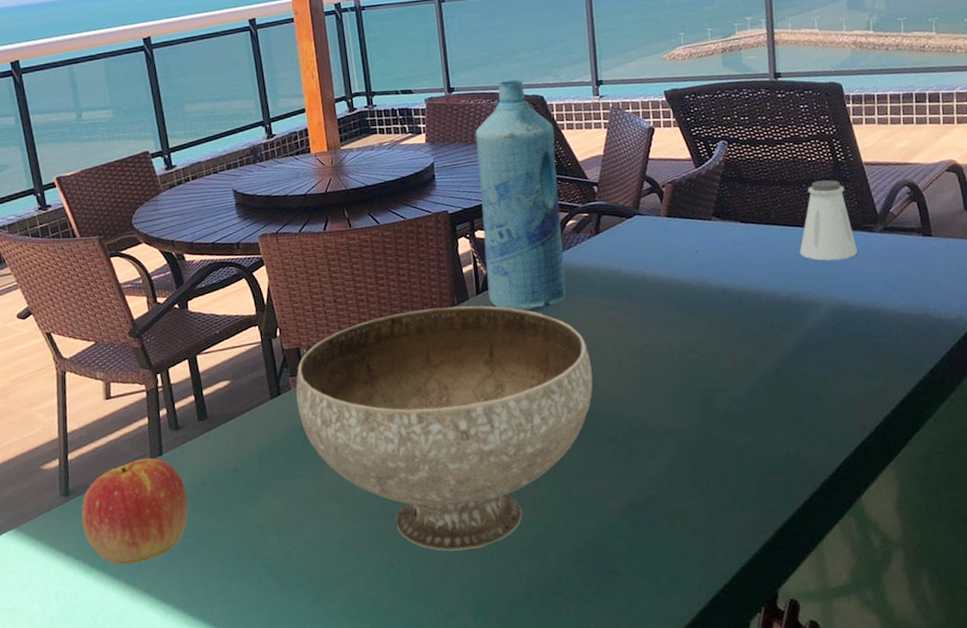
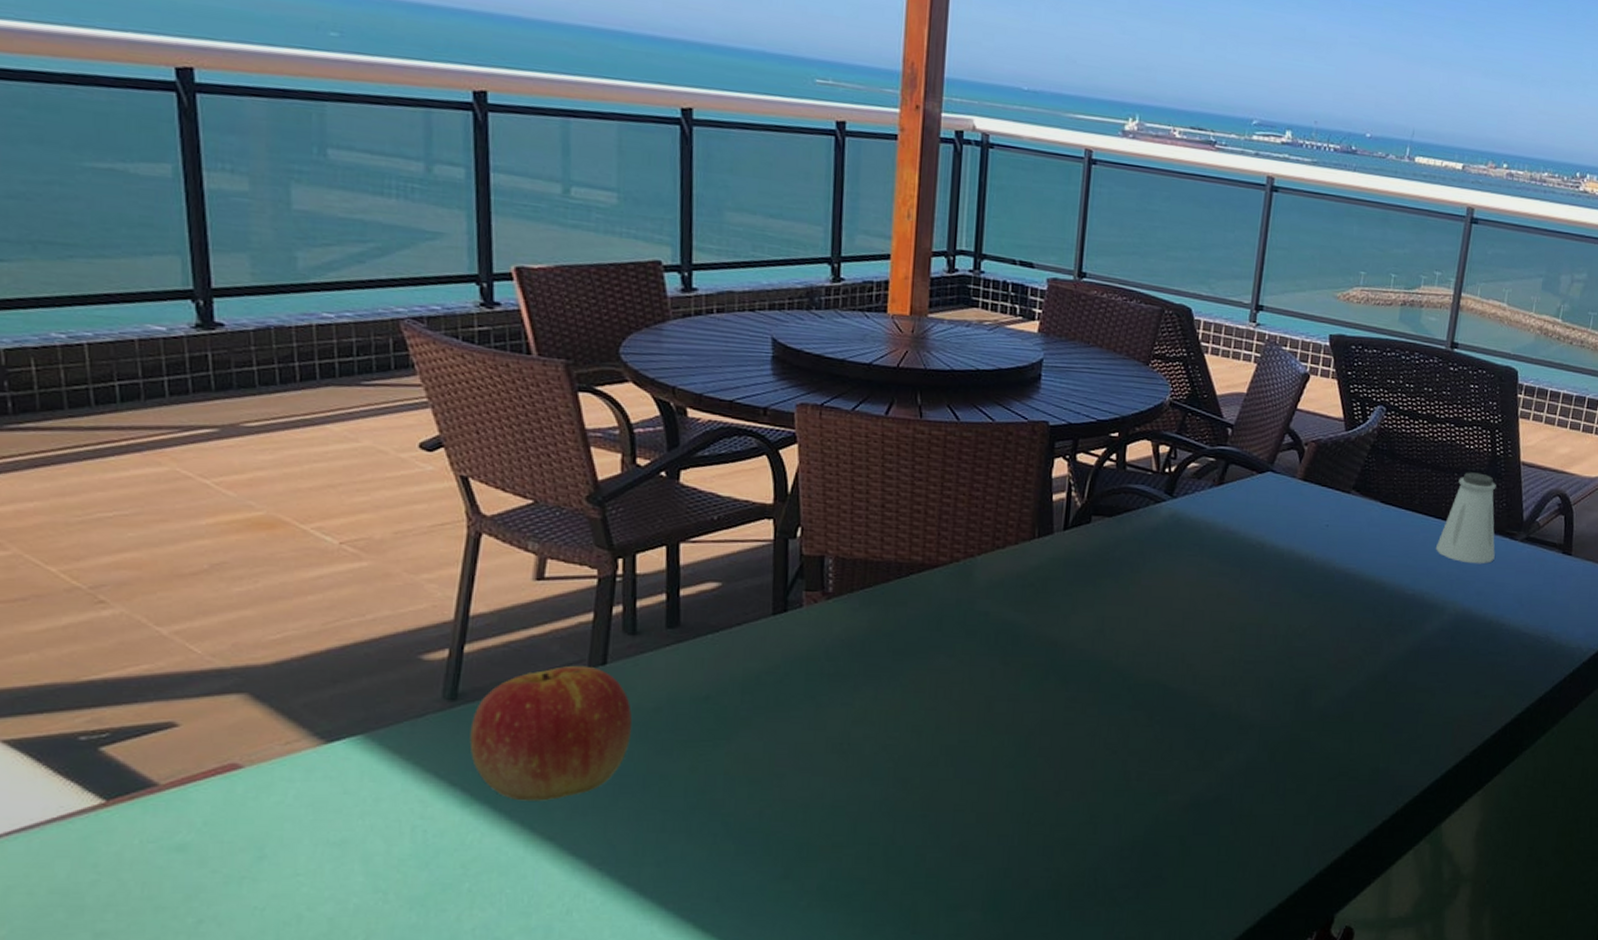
bowl: present [296,305,593,551] -> none [807,535,1183,832]
bottle: present [475,79,566,312] -> none [1078,279,1196,562]

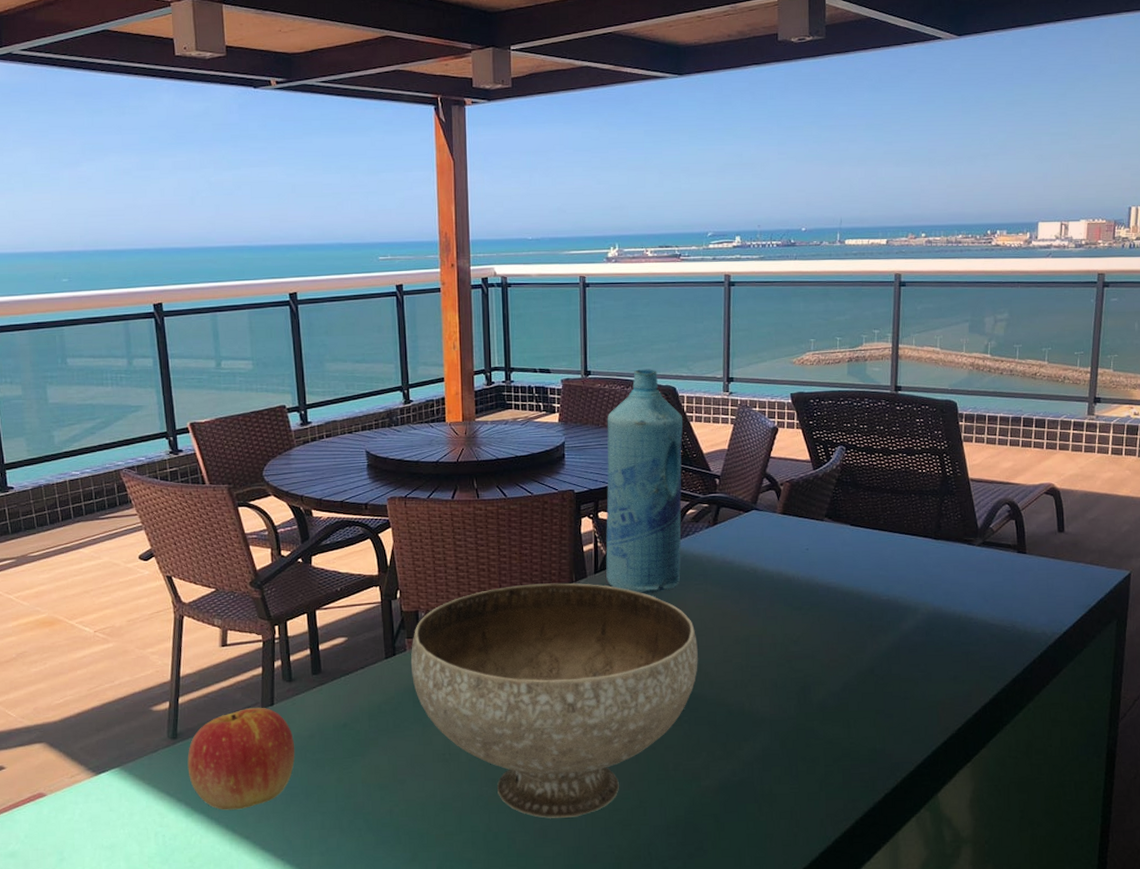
bowl: none [807,535,1183,832] -> present [410,583,698,818]
bottle: none [1078,279,1196,562] -> present [606,369,683,594]
saltshaker: present [1435,472,1496,564] -> none [902,492,956,569]

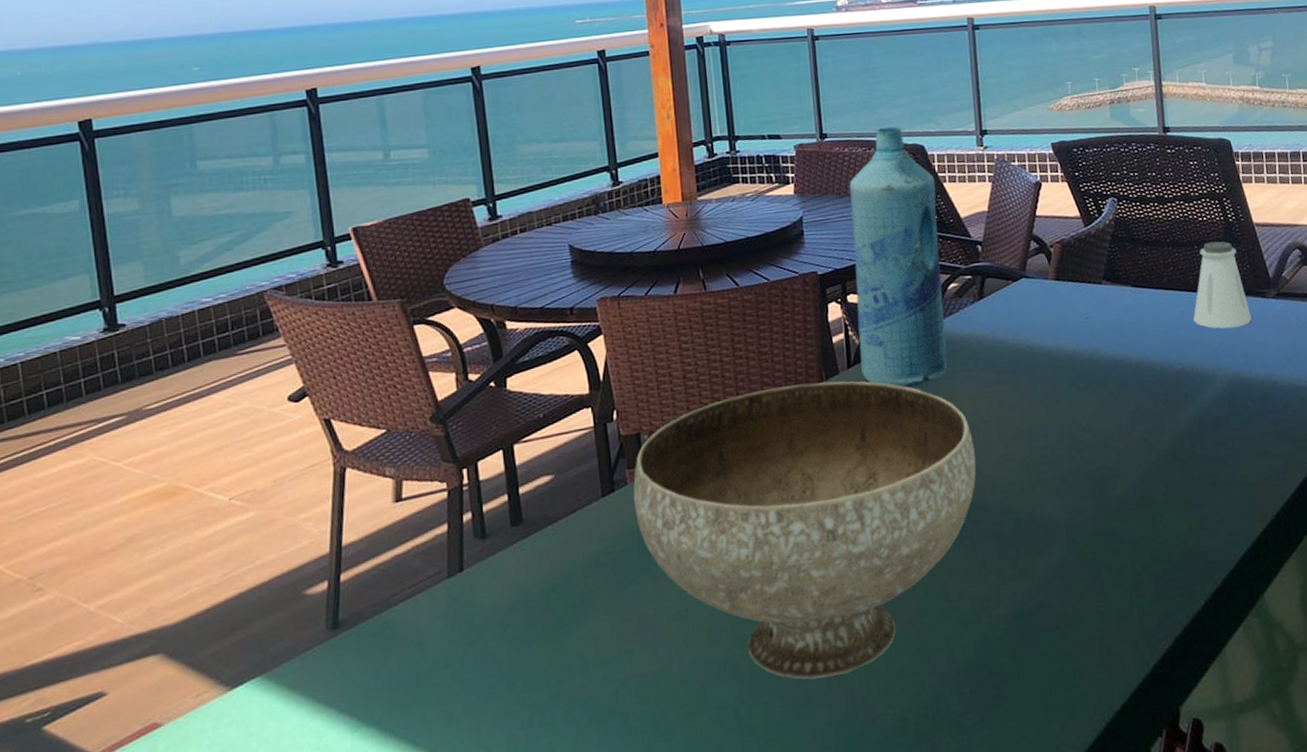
apple: present [187,707,295,810] -> none [352,575,493,718]
saltshaker: none [902,492,956,569] -> present [1193,241,1252,329]

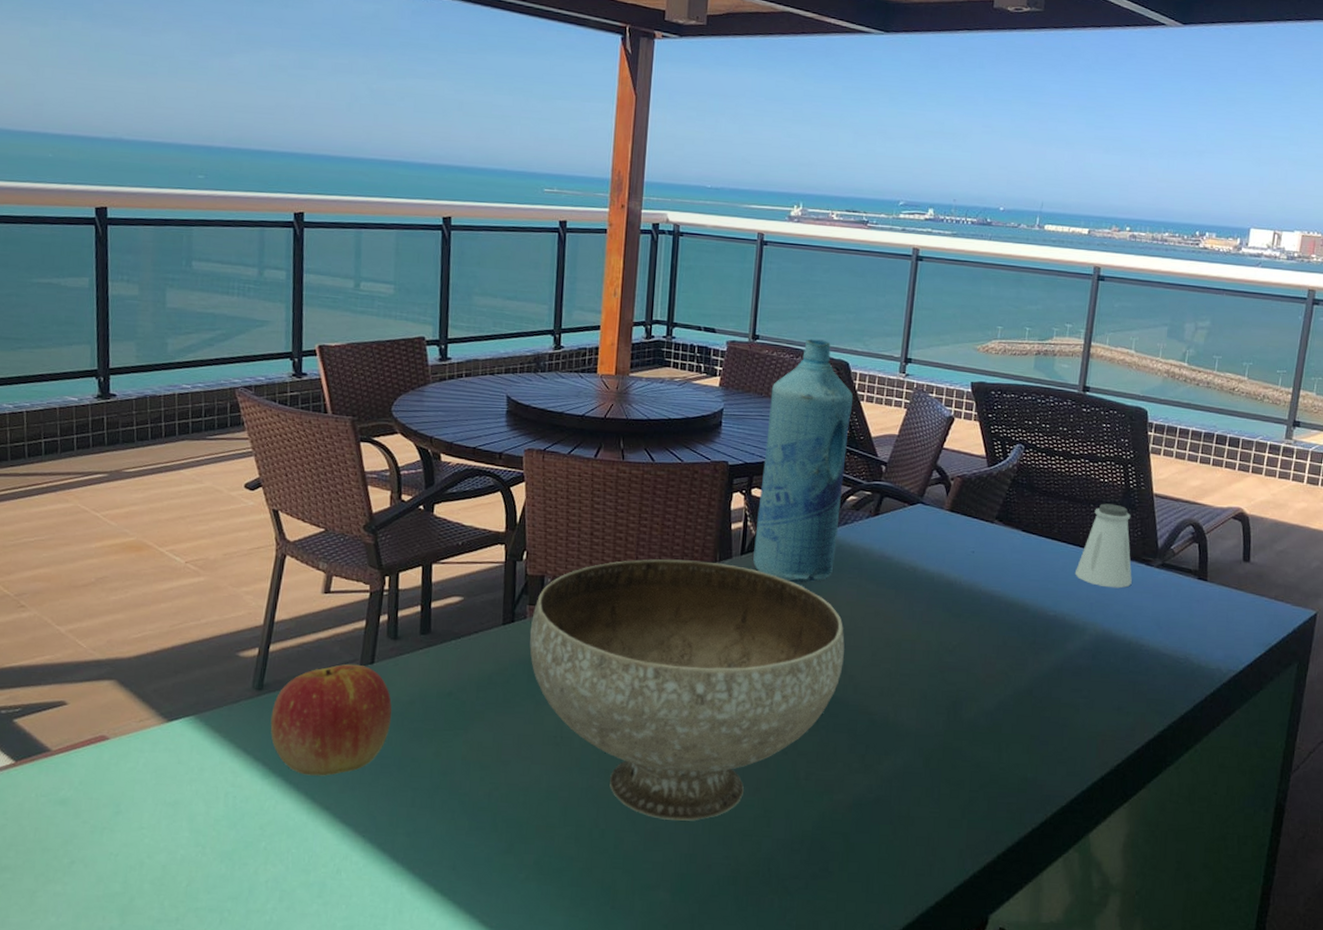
apple: none [352,575,493,718] -> present [270,663,392,776]

